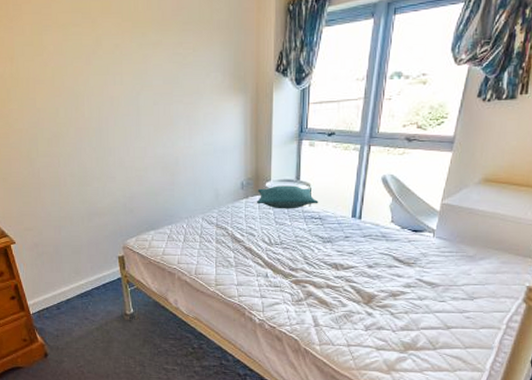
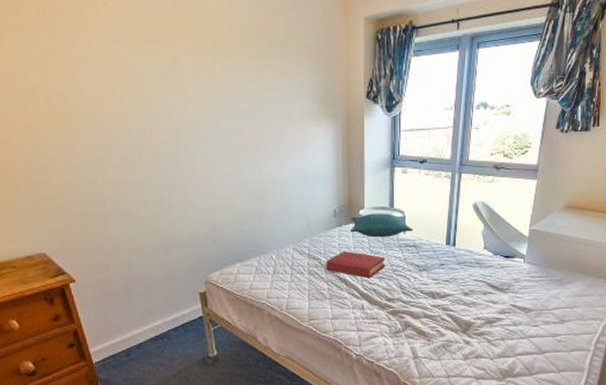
hardback book: none [232,222,290,249] -> present [325,251,386,279]

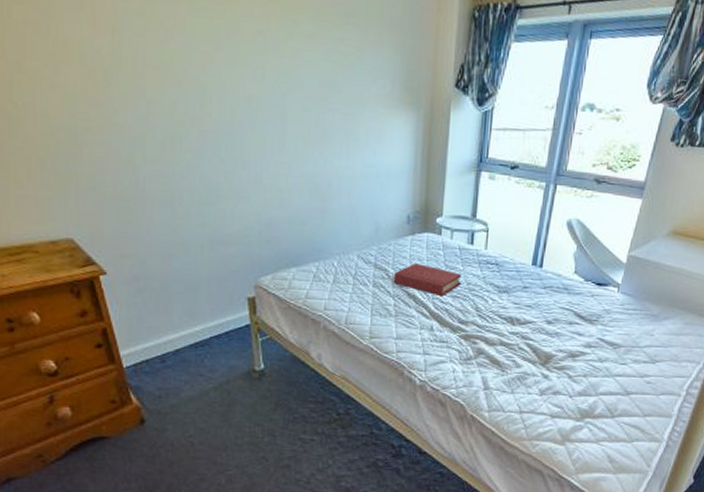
pillow: present [351,213,413,238] -> none [425,222,496,252]

